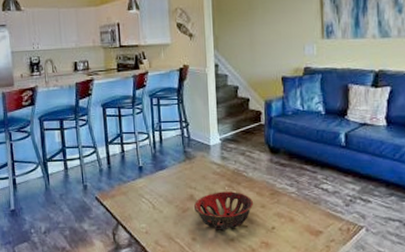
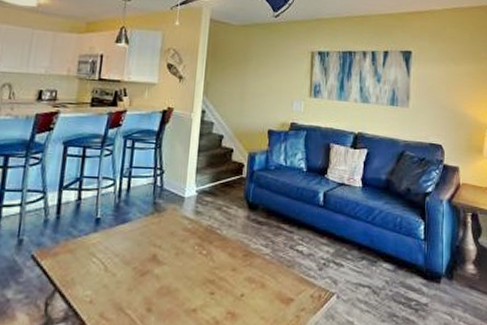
decorative bowl: present [193,191,253,230] -> none [154,251,224,298]

